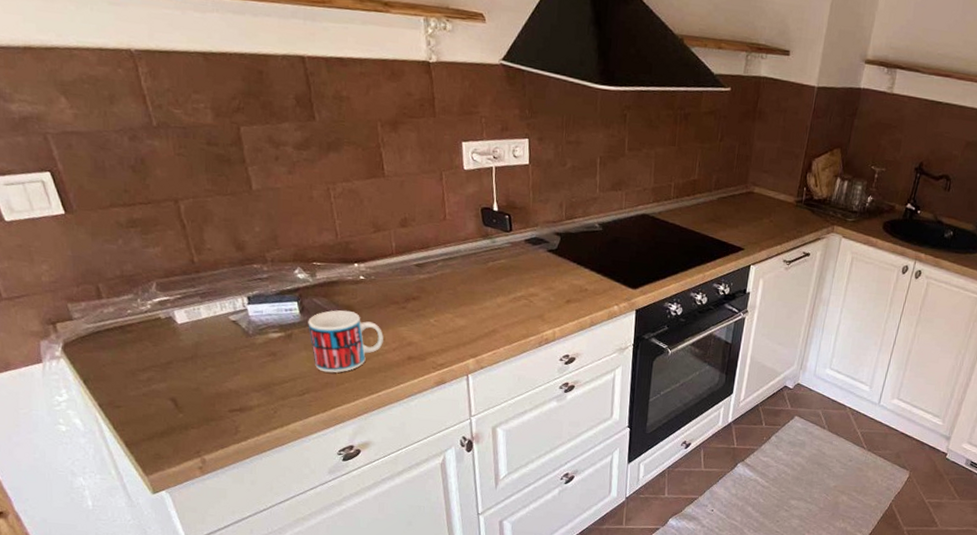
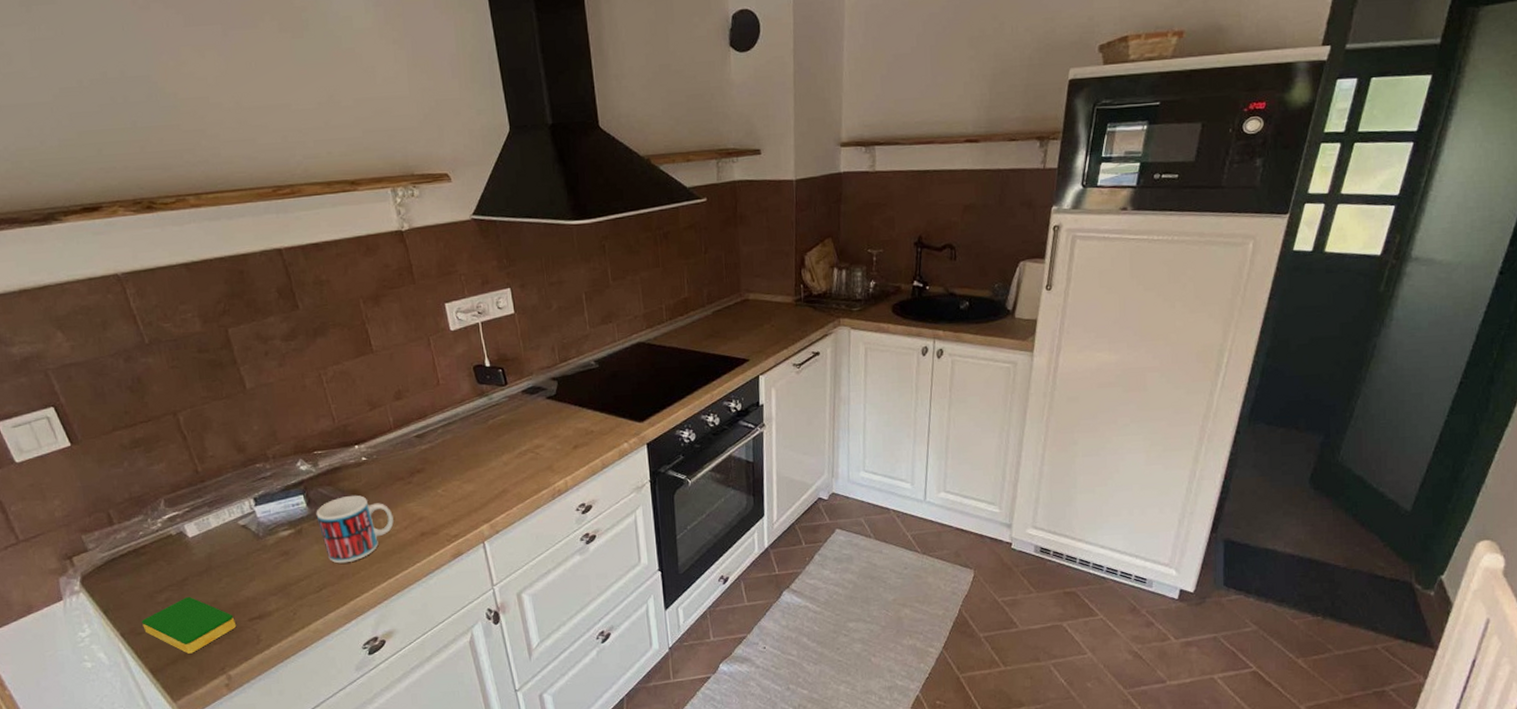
dish sponge: none [120,379,216,433] -> present [141,596,237,654]

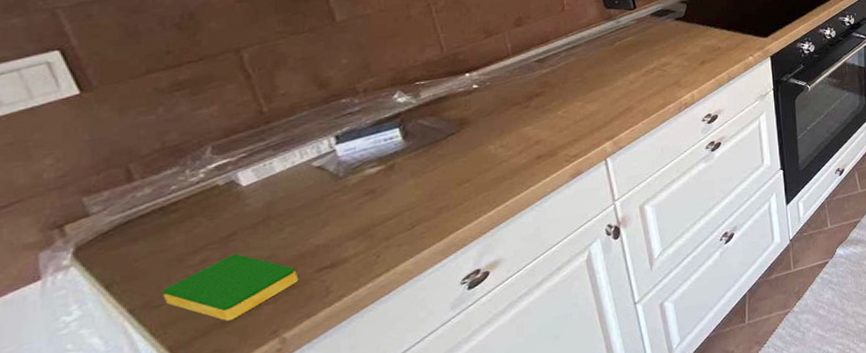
mug: present [316,495,394,564] -> none [413,123,506,197]

